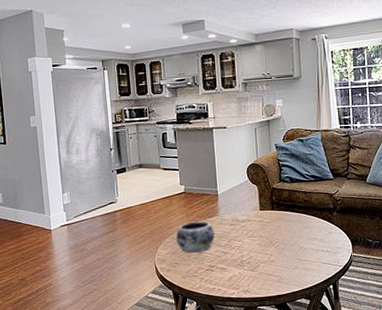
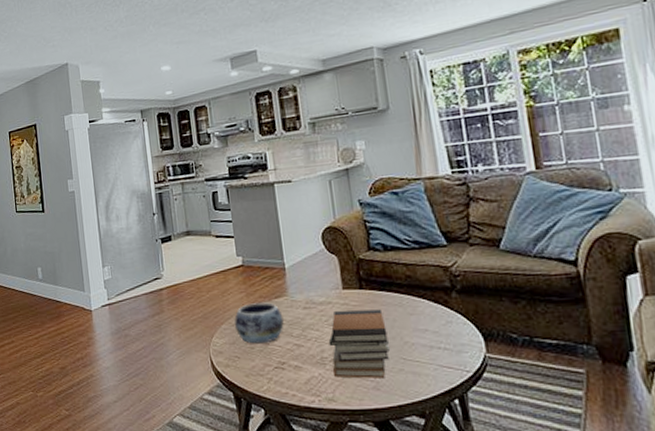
book stack: none [247,225,291,275] -> present [328,309,391,379]

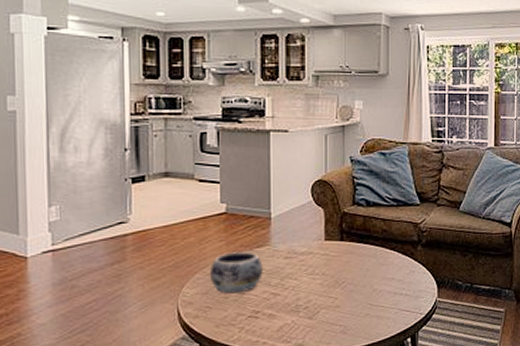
book stack: present [328,309,391,379] -> none [305,260,361,324]

